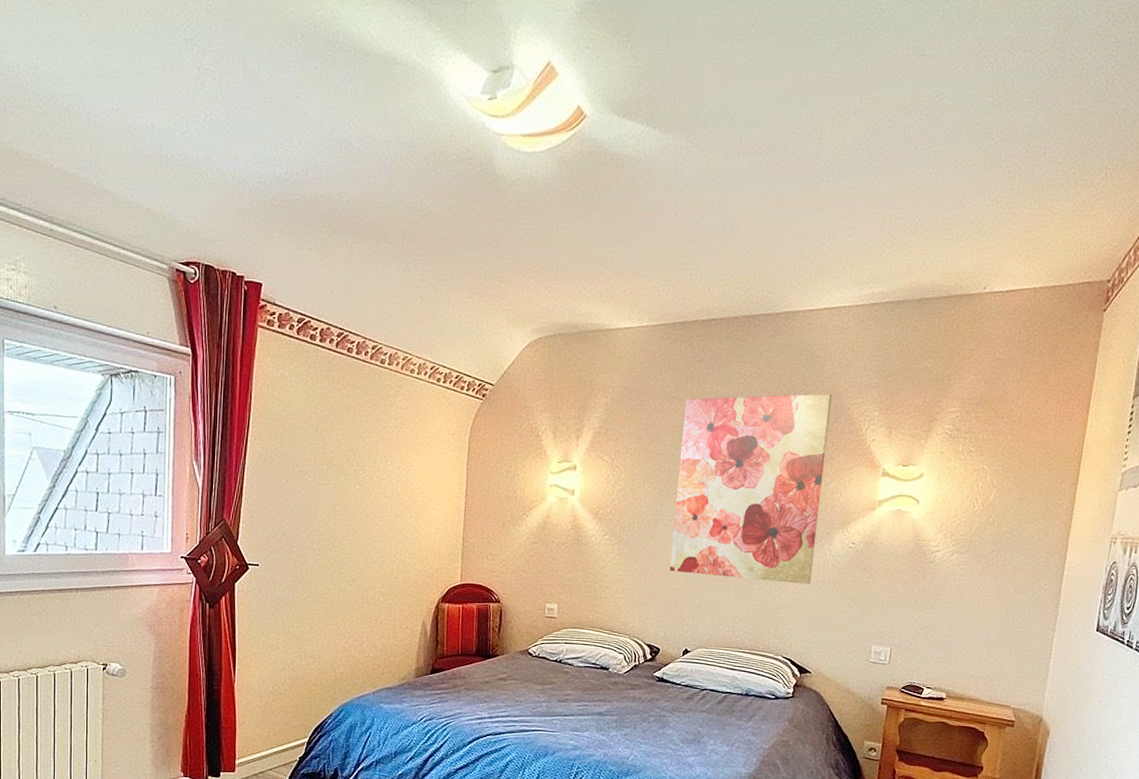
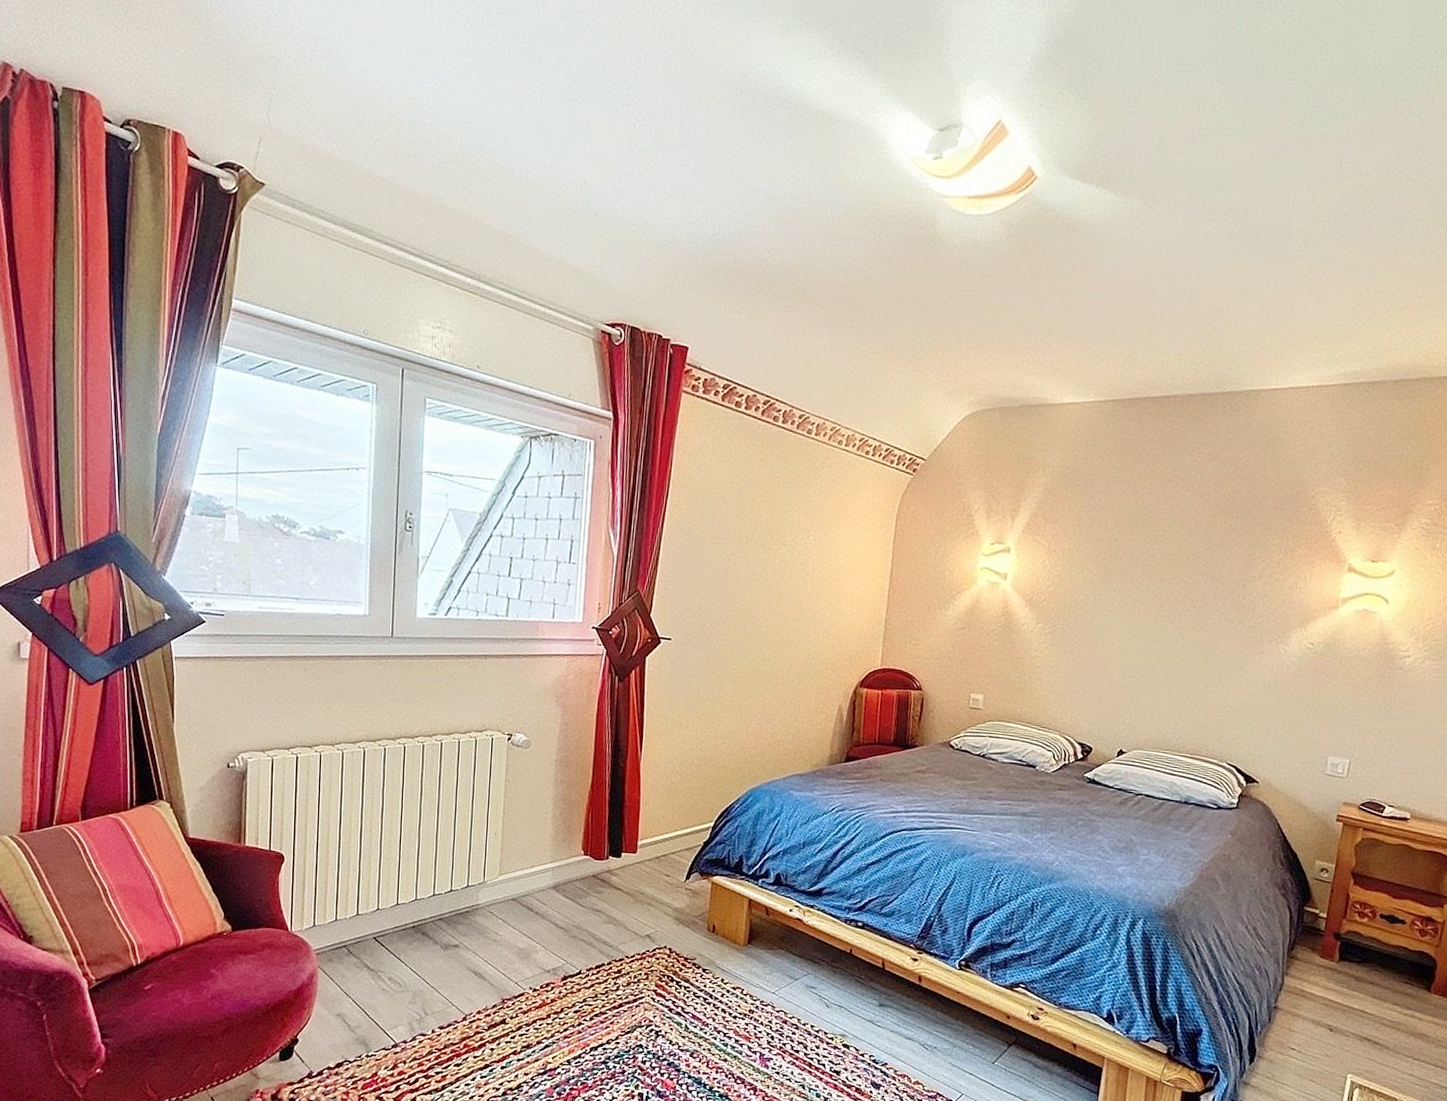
wall art: present [669,393,832,584] -> none [1107,479,1295,686]

